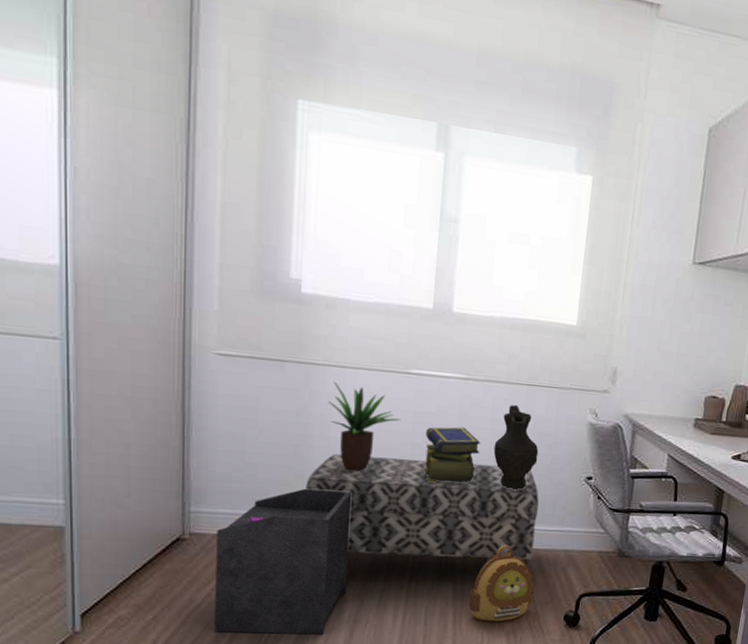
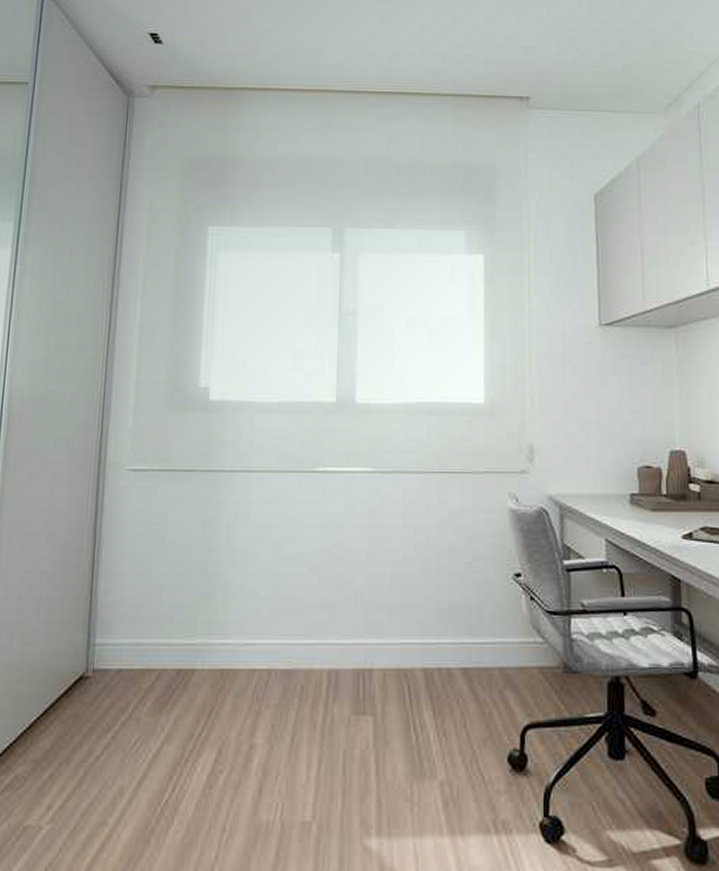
waste basket: present [214,488,352,635] -> none [112,609,259,793]
bench: present [306,454,539,566] -> none [212,567,463,690]
potted plant: present [328,381,402,472] -> none [234,487,309,586]
stack of books: present [424,426,481,483] -> none [335,526,393,591]
backpack: present [469,545,535,622] -> none [393,665,470,768]
decorative vase: present [493,404,539,490] -> none [408,495,457,595]

